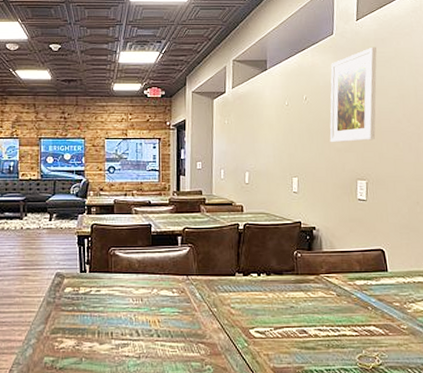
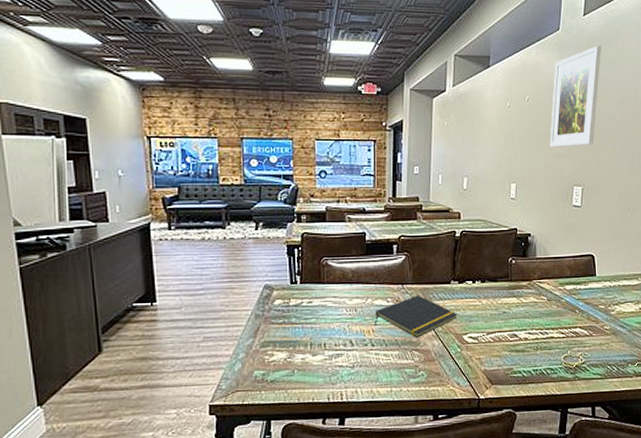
notepad: none [159,286,243,330] -> present [374,295,457,338]

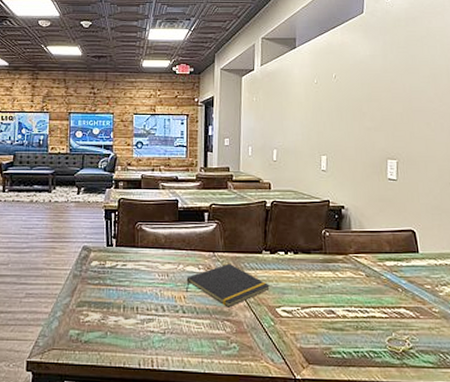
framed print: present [549,45,601,148] -> none [359,25,408,122]

